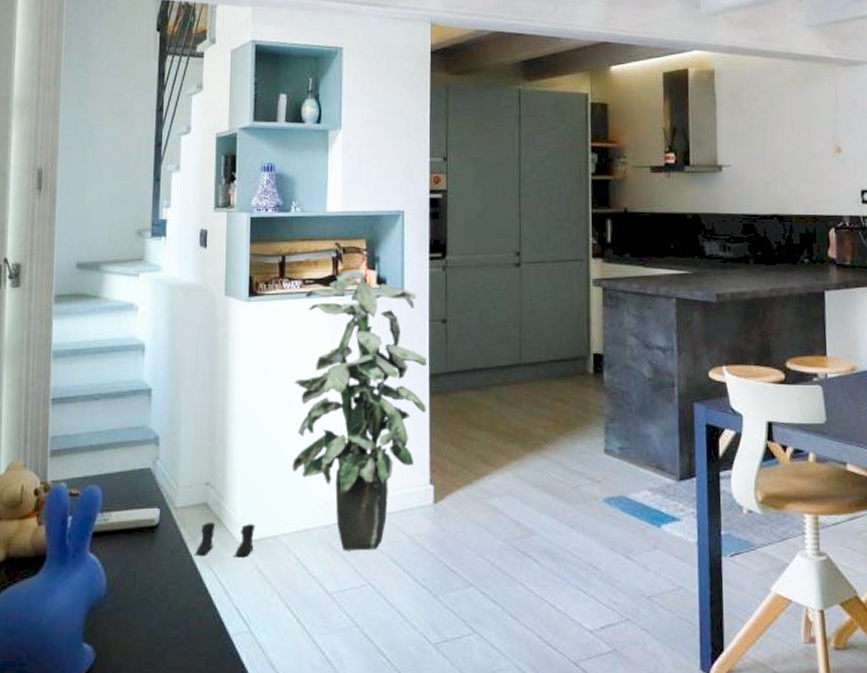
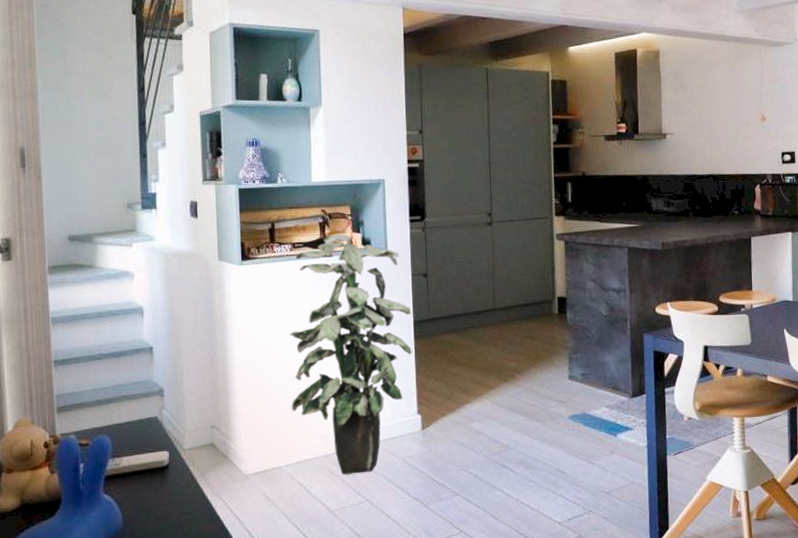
boots: present [194,522,256,558] -> none [204,458,261,490]

